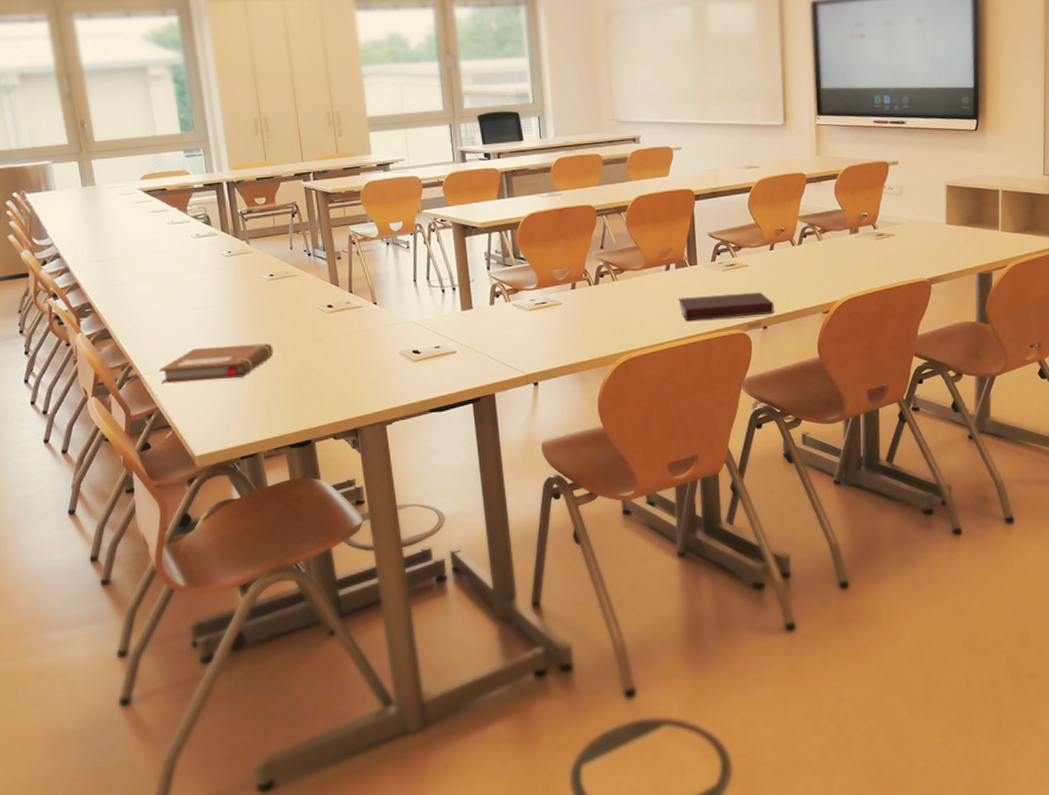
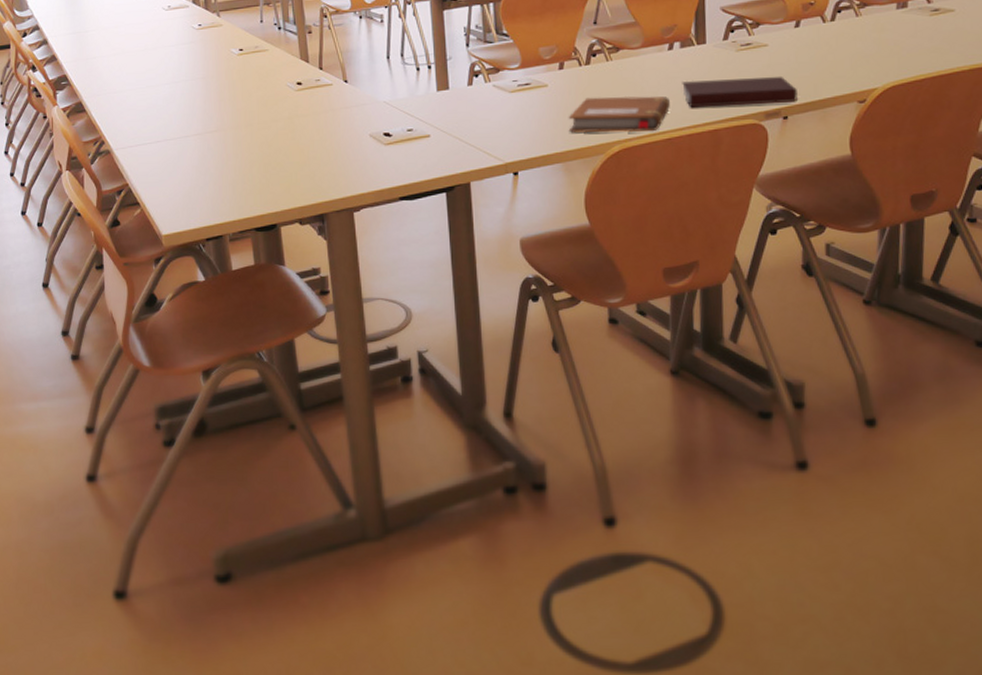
notebook: present [158,343,274,384] -> none [129,120,241,160]
notebook: none [581,311,669,346] -> present [568,96,670,133]

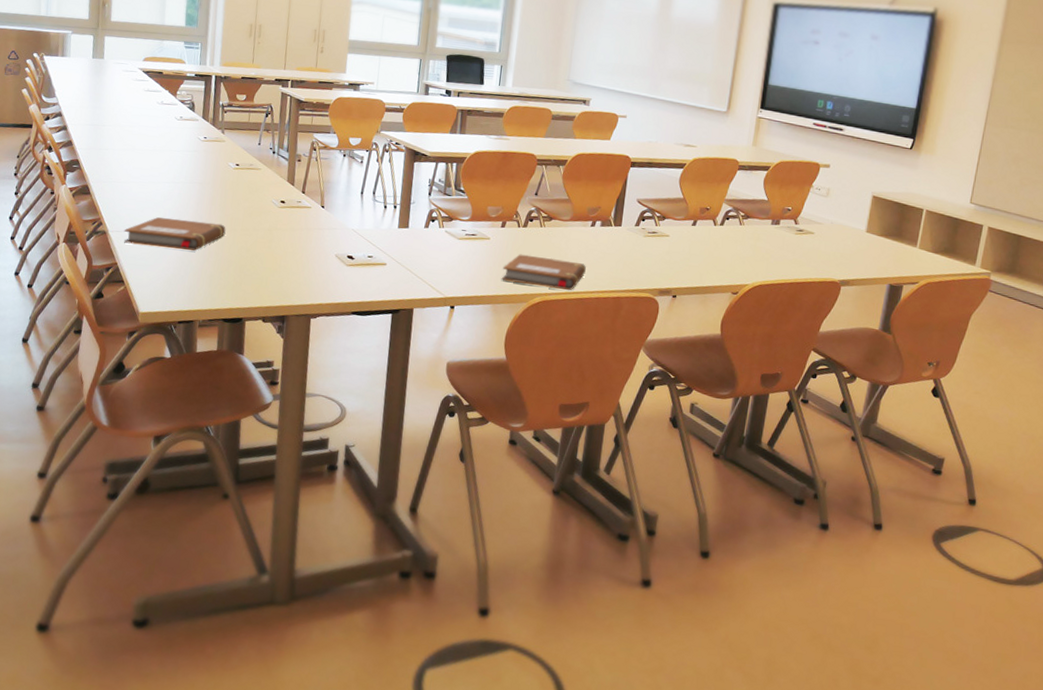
notebook: none [129,120,241,160] -> present [123,217,226,251]
notebook: present [682,75,798,108] -> none [597,253,687,285]

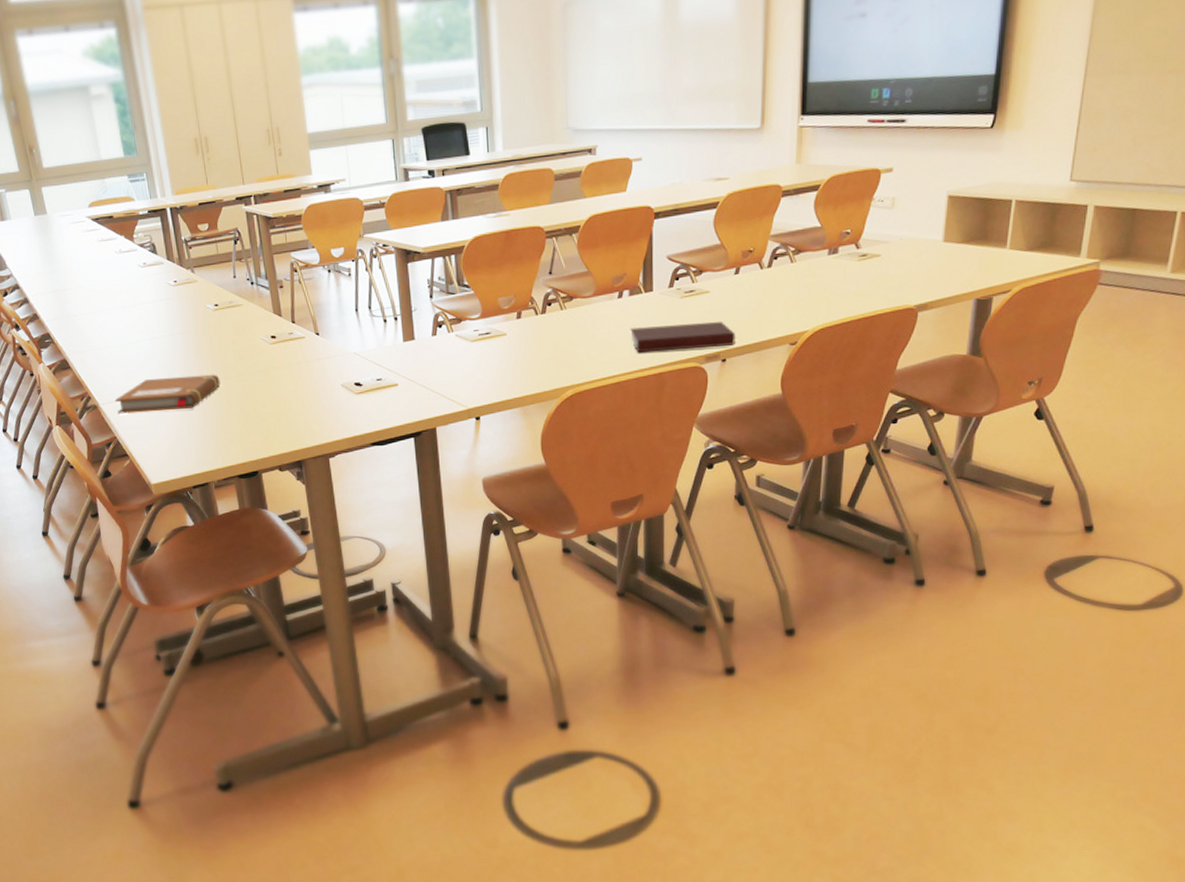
notebook: present [501,254,586,291] -> none [525,342,619,379]
notebook: none [597,253,687,285] -> present [630,320,735,353]

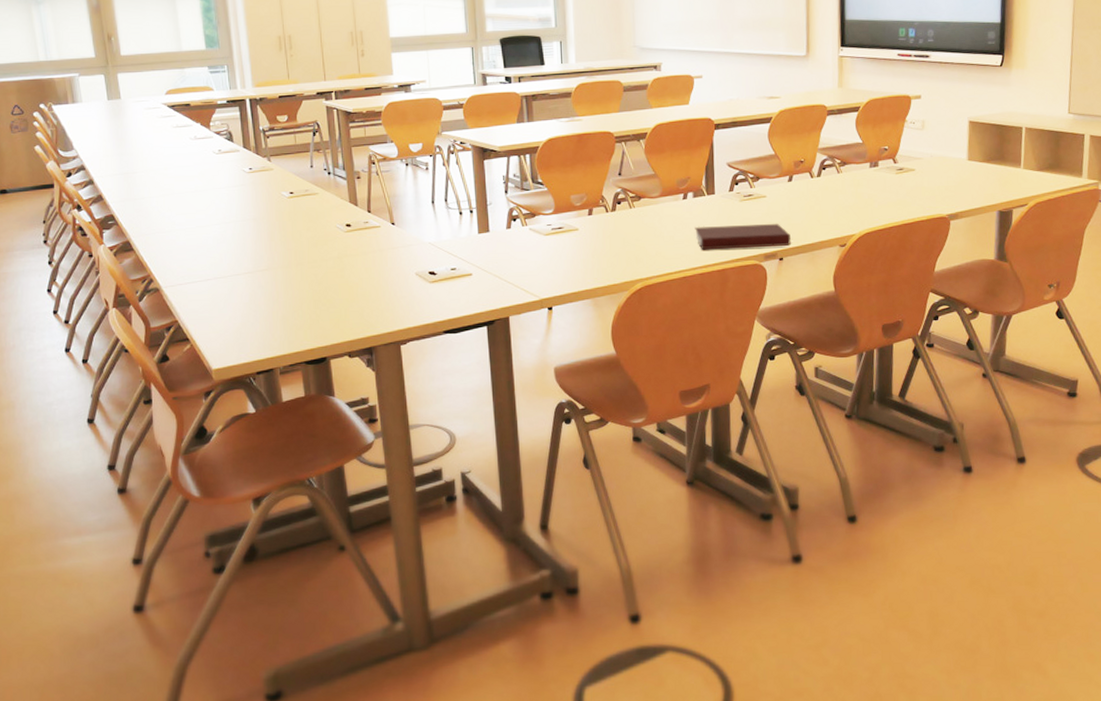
notebook: present [114,374,221,414] -> none [178,260,292,298]

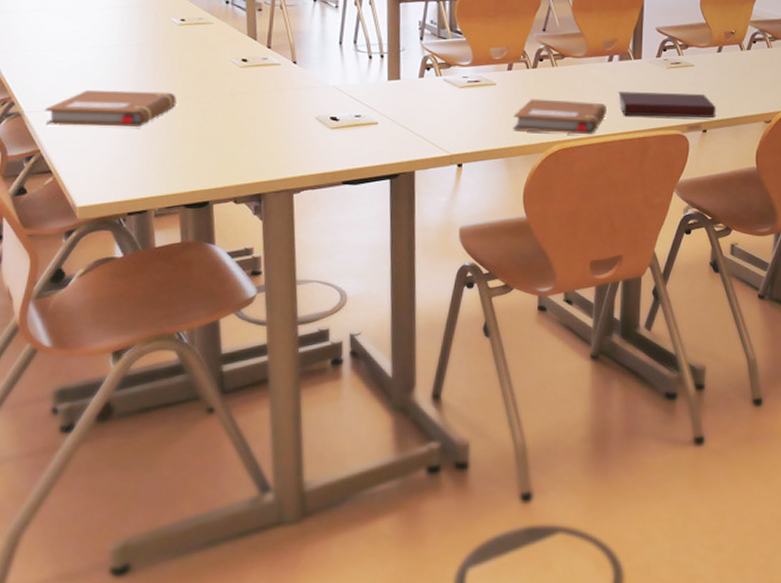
notebook: none [178,260,292,298] -> present [44,90,177,128]
notebook: none [596,239,685,272] -> present [513,98,606,135]

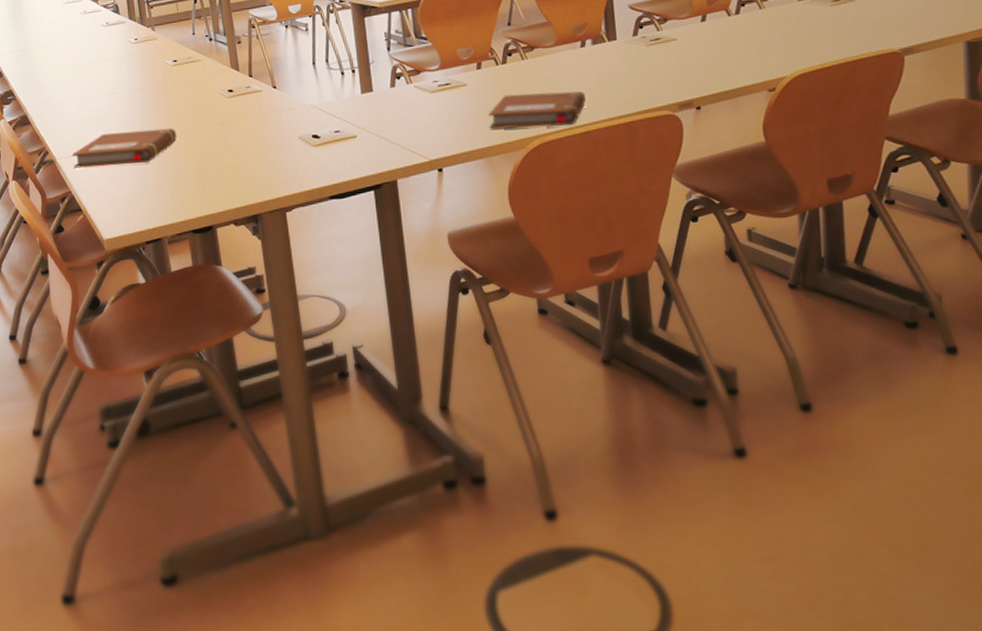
notebook: present [618,90,716,118] -> none [596,68,709,102]

